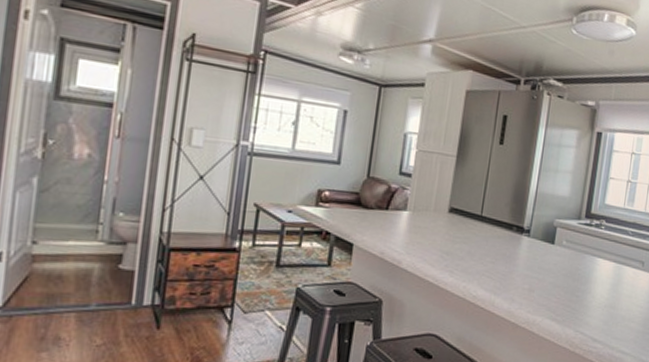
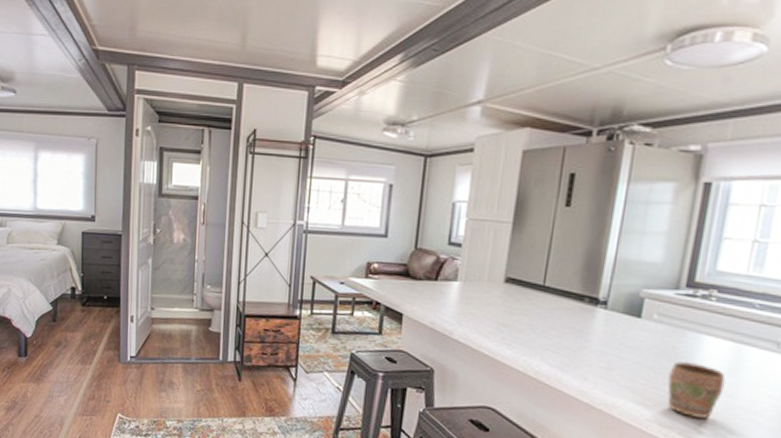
mug: none [572,280,611,328] -> present [667,361,726,419]

